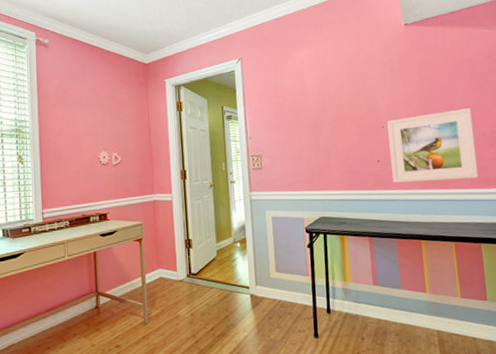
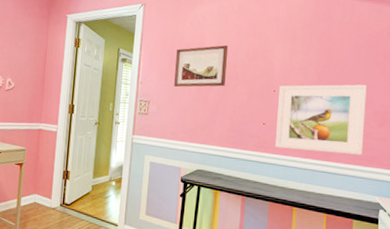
wall art: none [280,88,334,138] -> present [173,45,229,88]

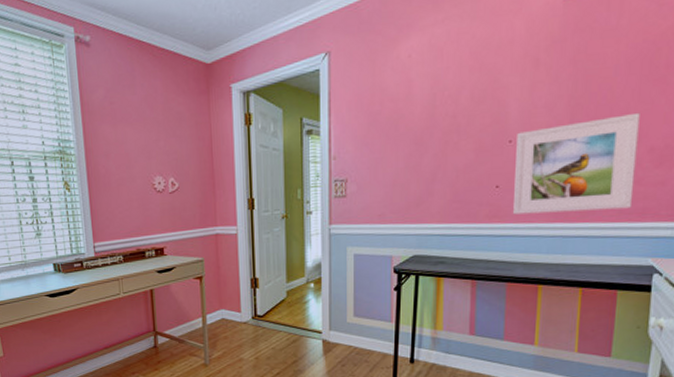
wall art: present [173,45,229,88] -> none [375,90,446,157]

